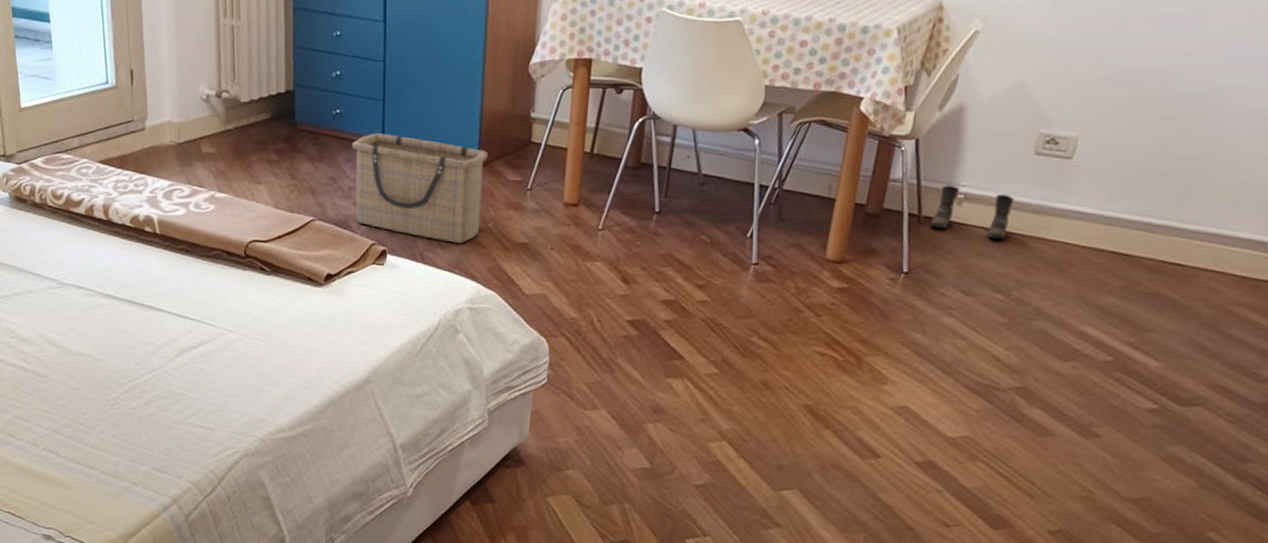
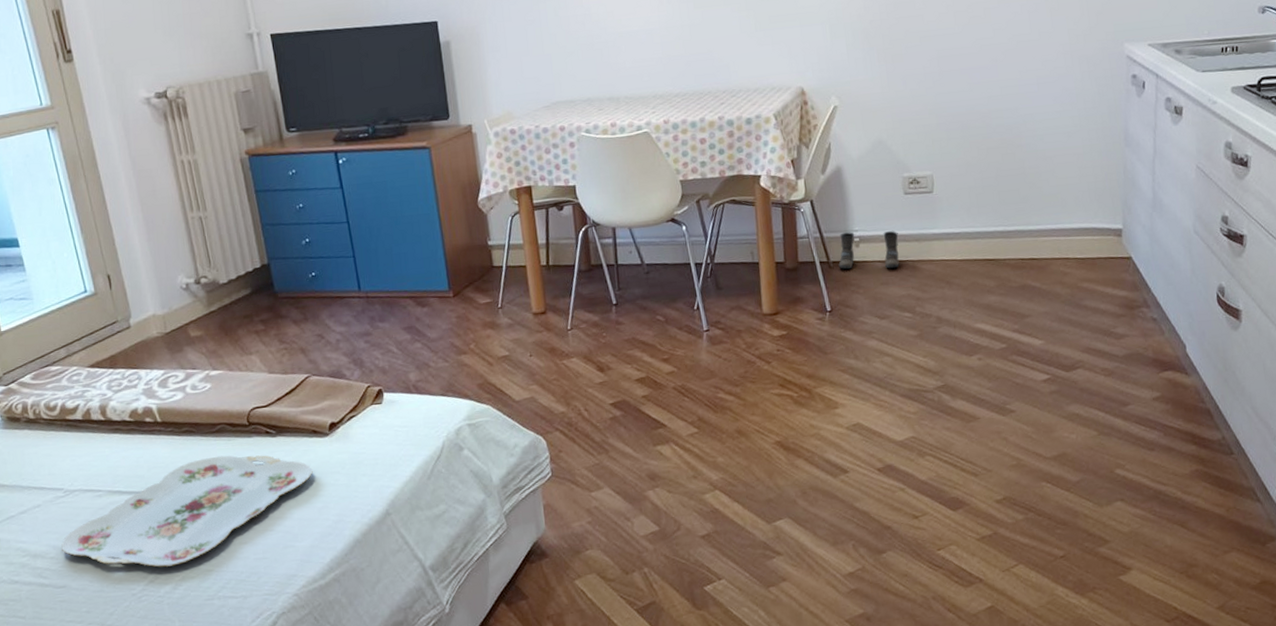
serving tray: none [47,281,301,382] -> present [61,455,313,567]
basket: present [352,133,489,244] -> none [332,282,463,372]

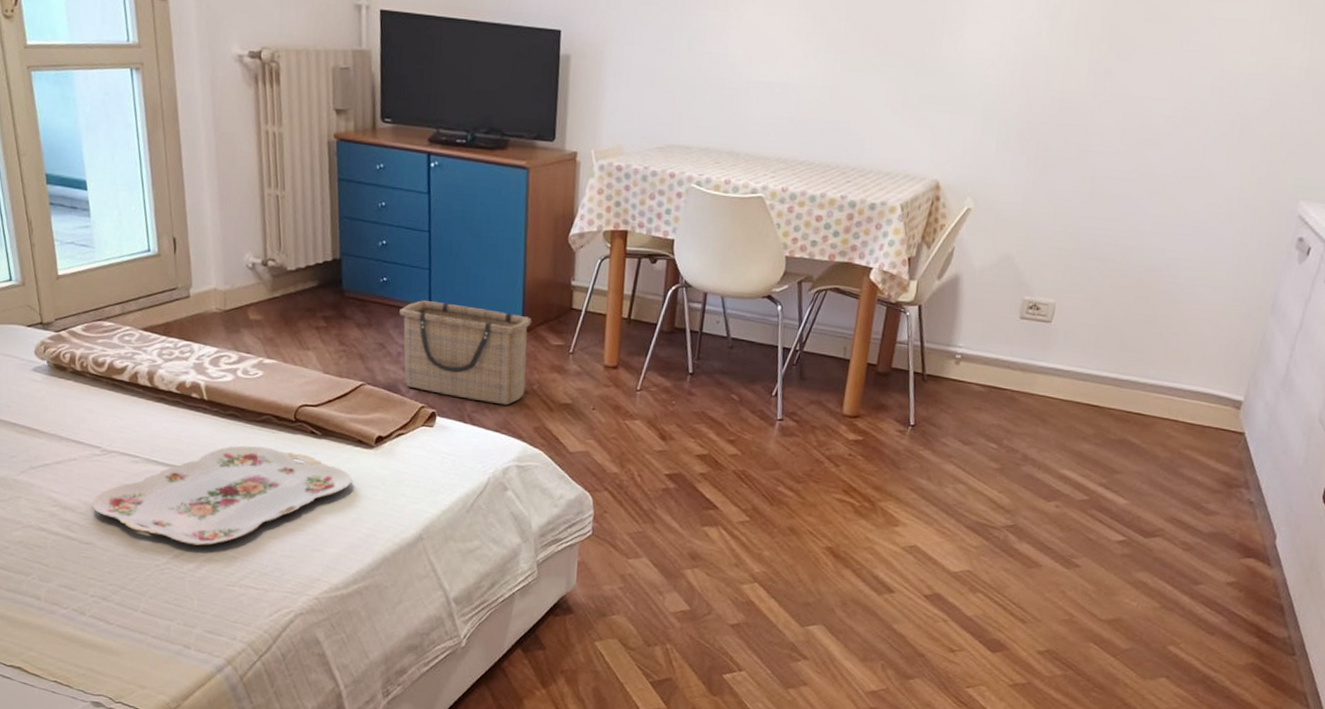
basket: none [332,282,463,372] -> present [399,300,532,406]
boots: present [838,231,900,270] -> none [932,346,1004,395]

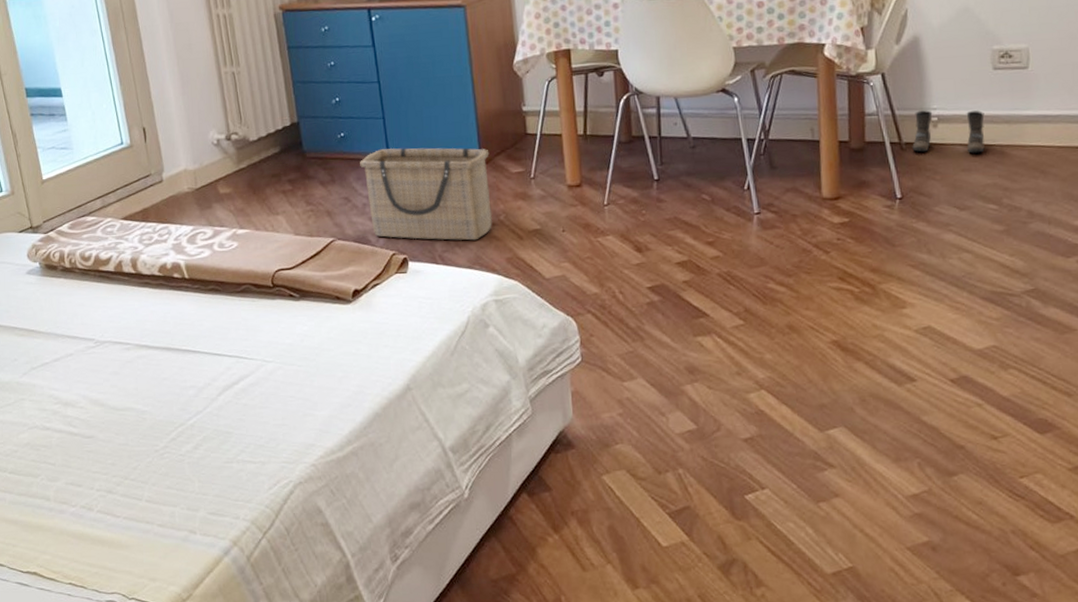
serving tray: present [92,445,353,546] -> none [91,316,335,425]
boots: none [932,346,1004,395] -> present [912,110,985,153]

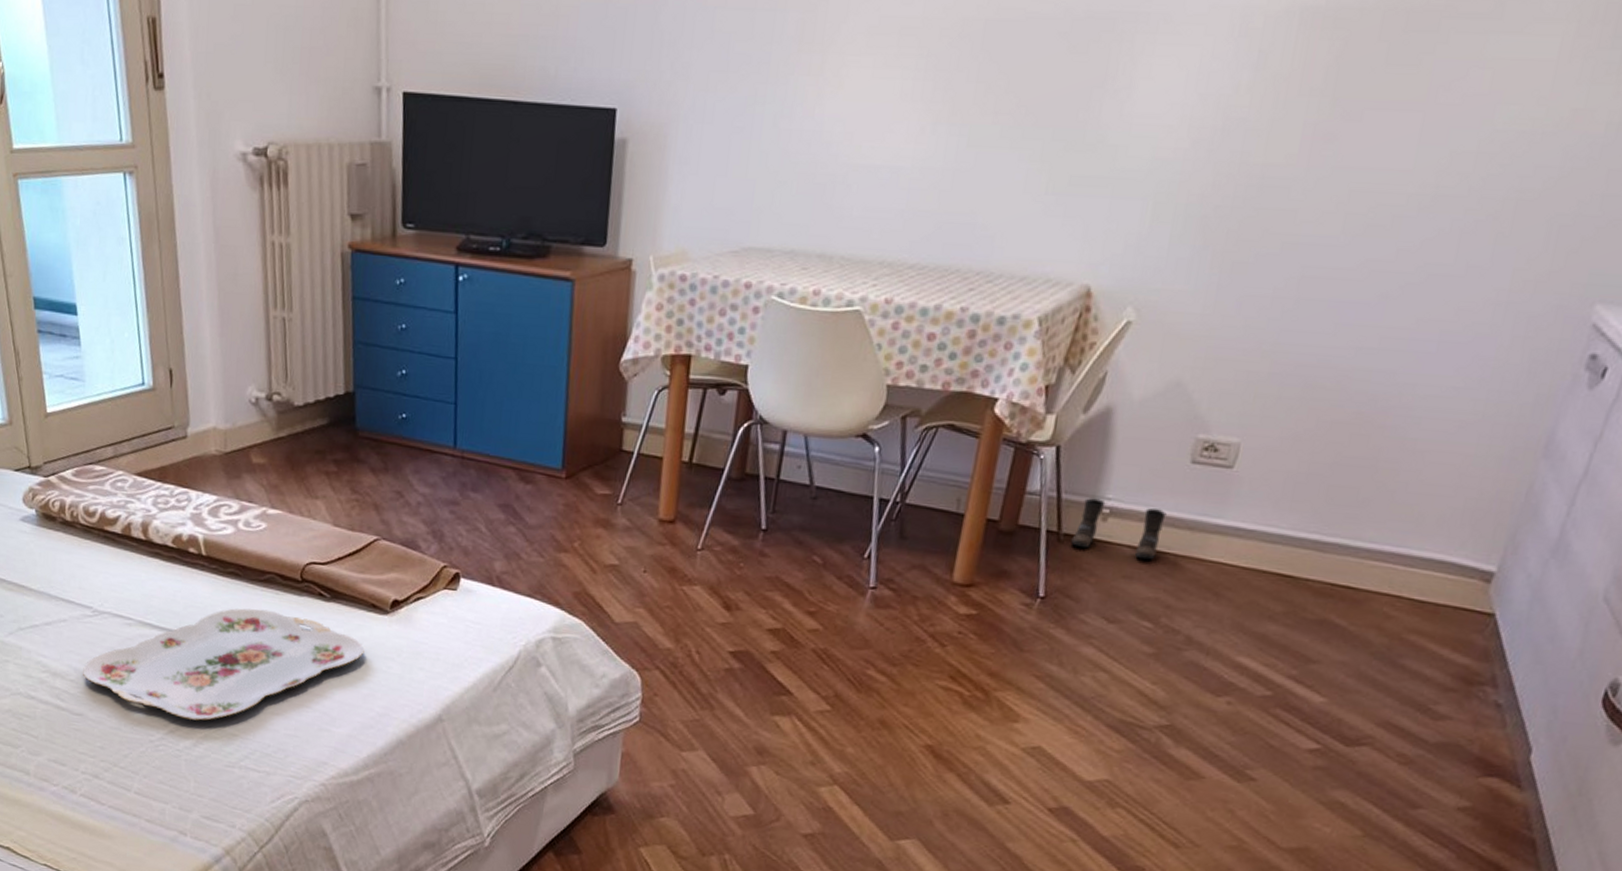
serving tray: none [91,316,335,425] -> present [83,608,365,721]
basket: present [360,147,492,241] -> none [420,441,574,566]

